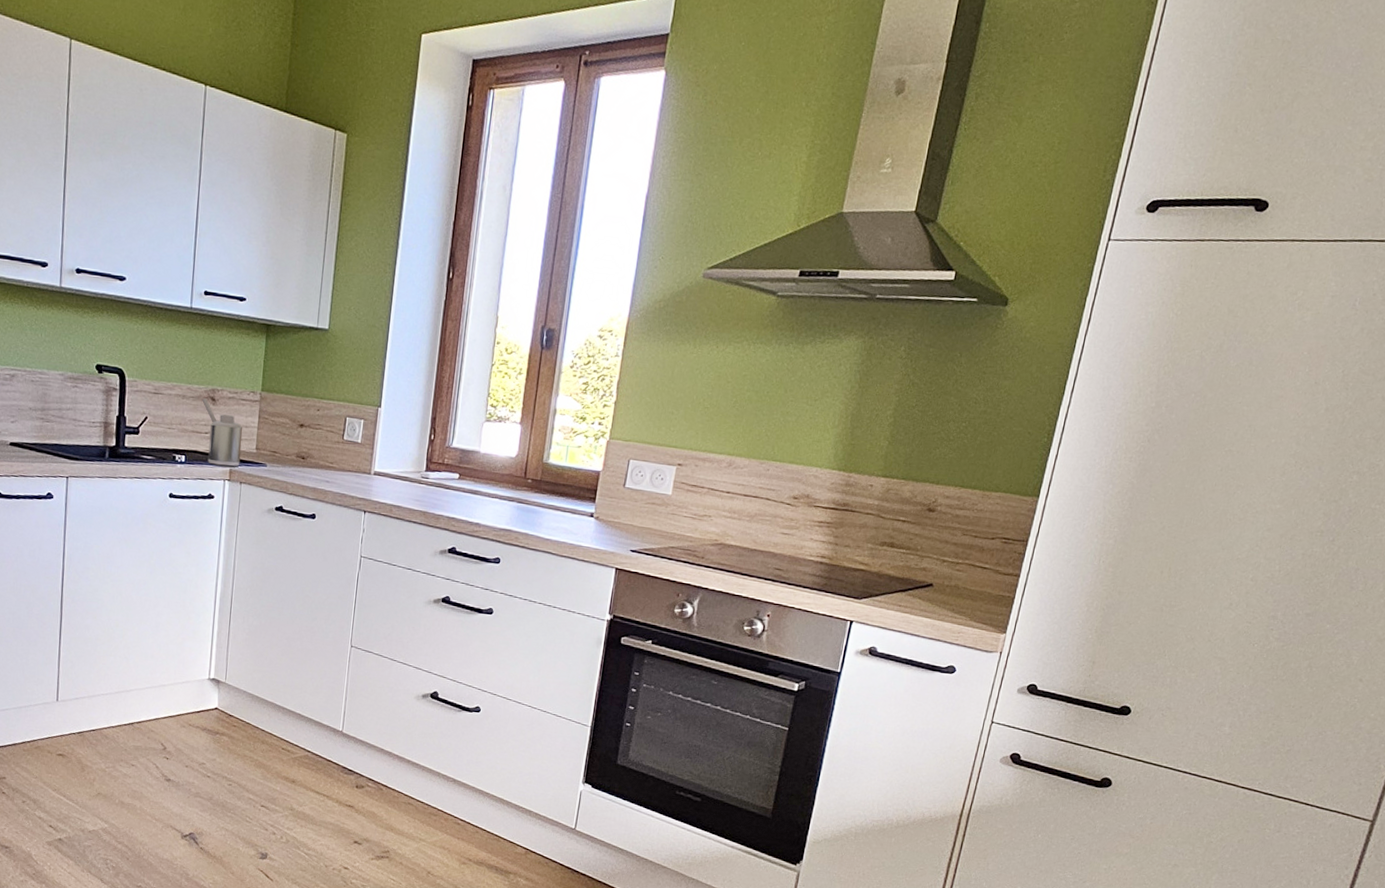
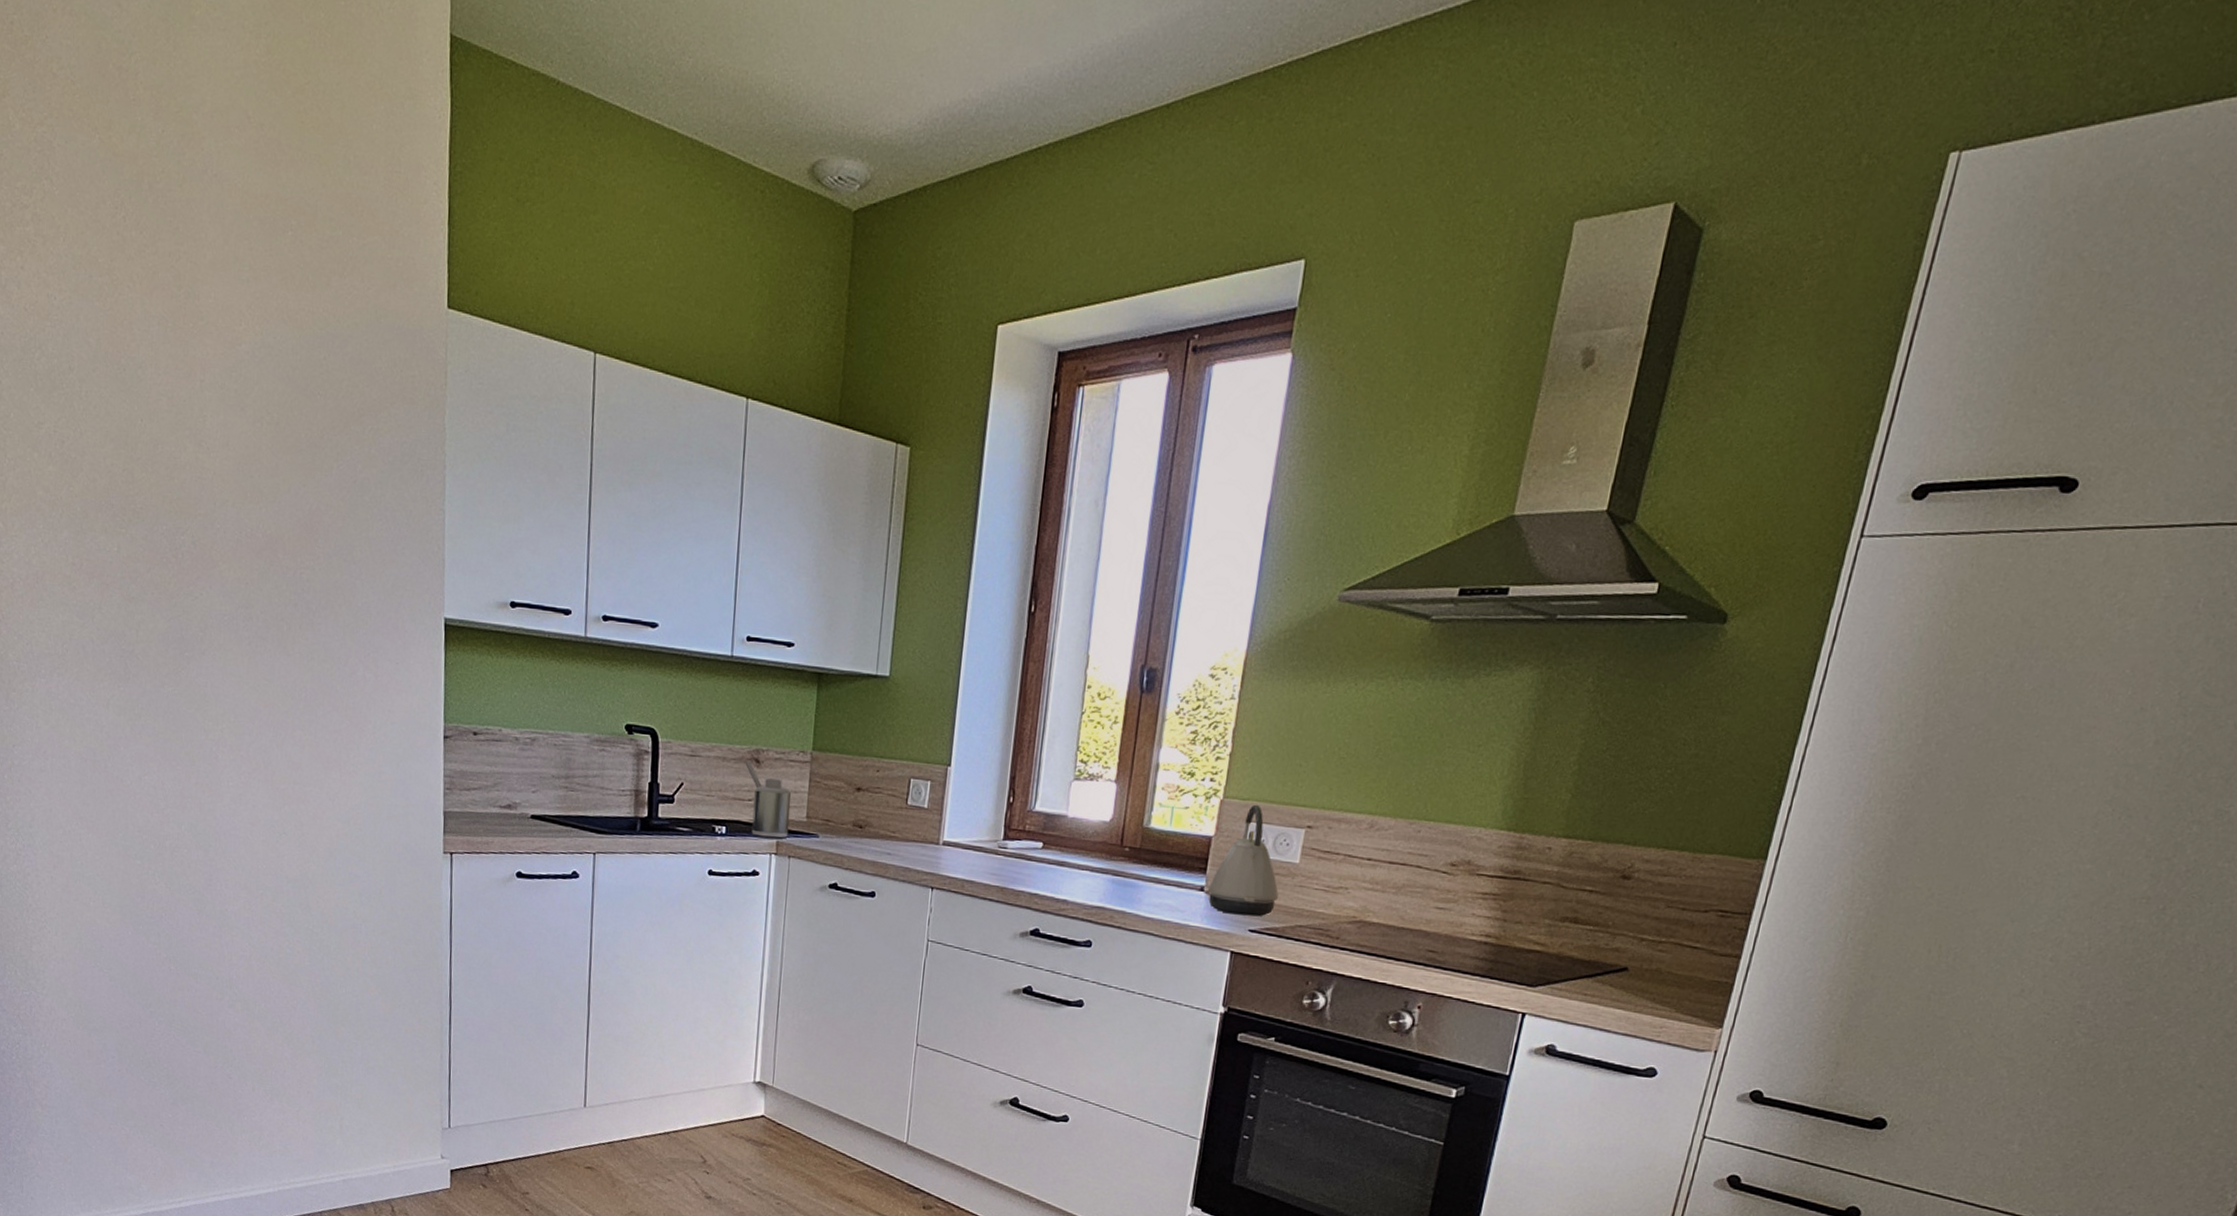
kettle: none [596,445,655,539] -> present [1207,804,1279,917]

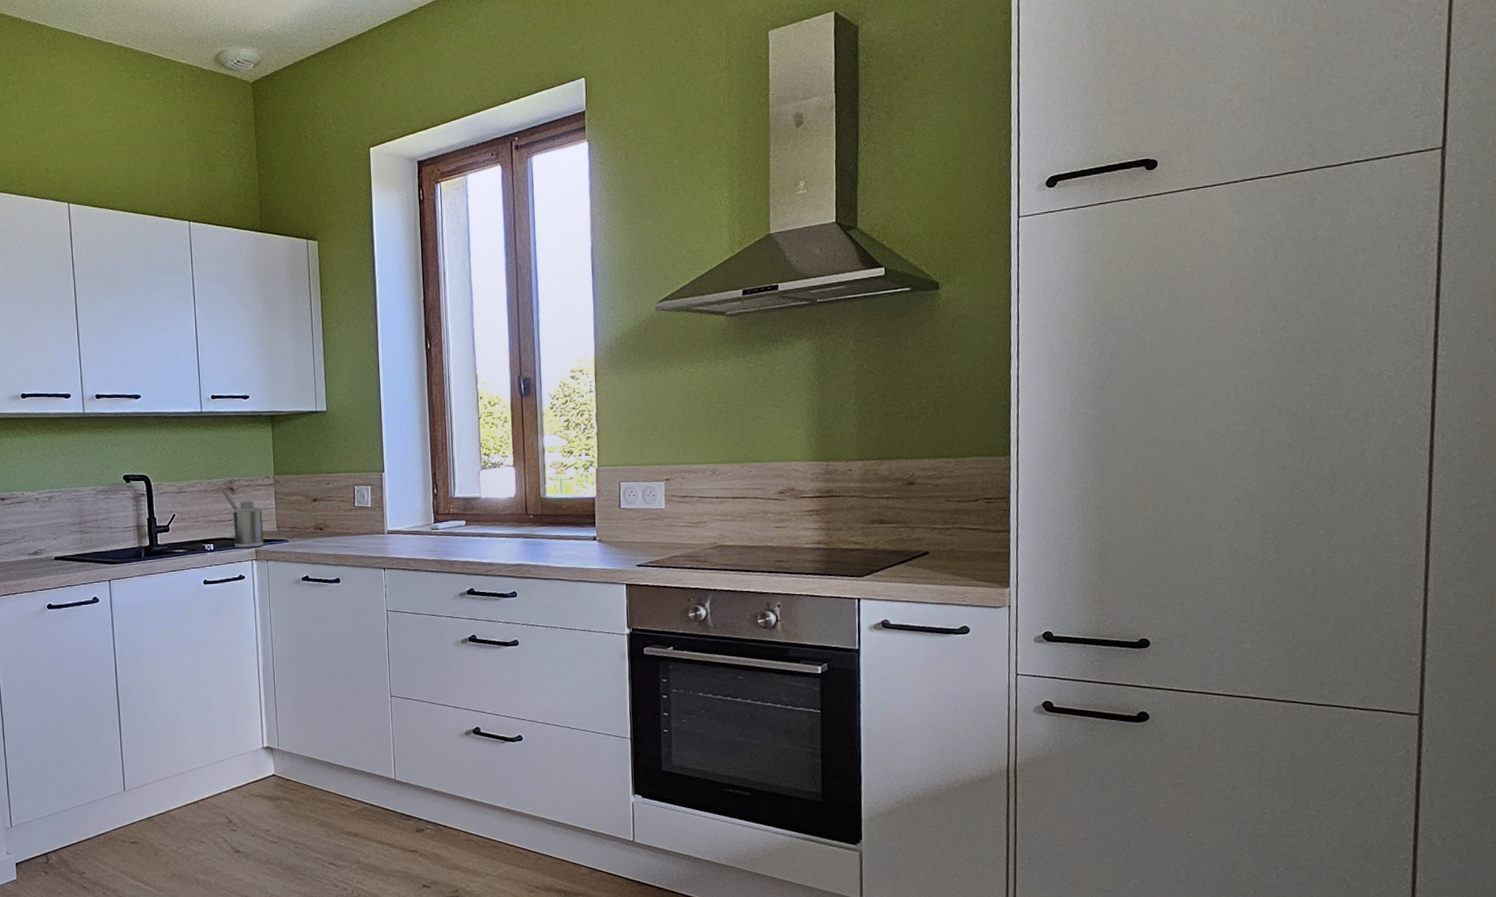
kettle: present [1207,804,1279,917] -> none [599,468,654,555]

